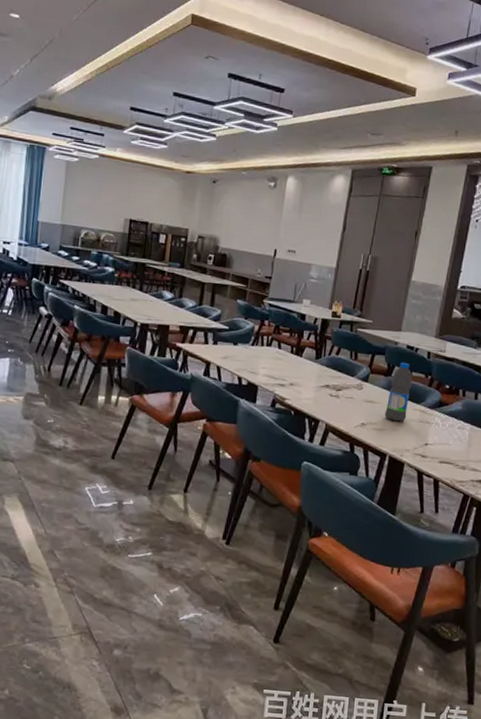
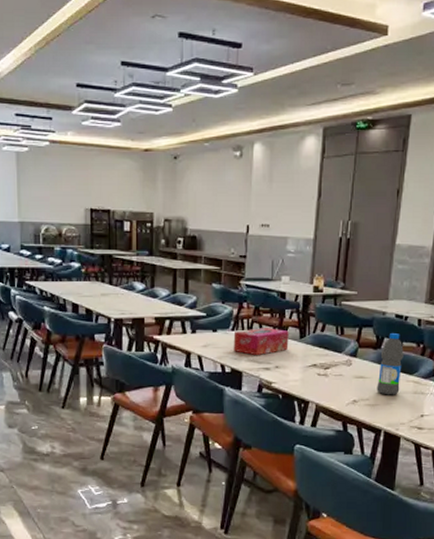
tissue box: none [251,345,306,372] -> present [233,328,289,356]

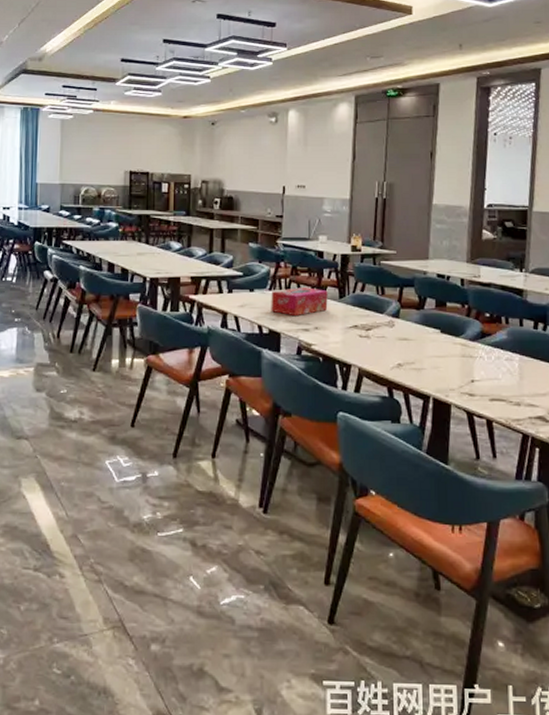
water bottle: present [376,333,404,395] -> none [422,293,448,359]

